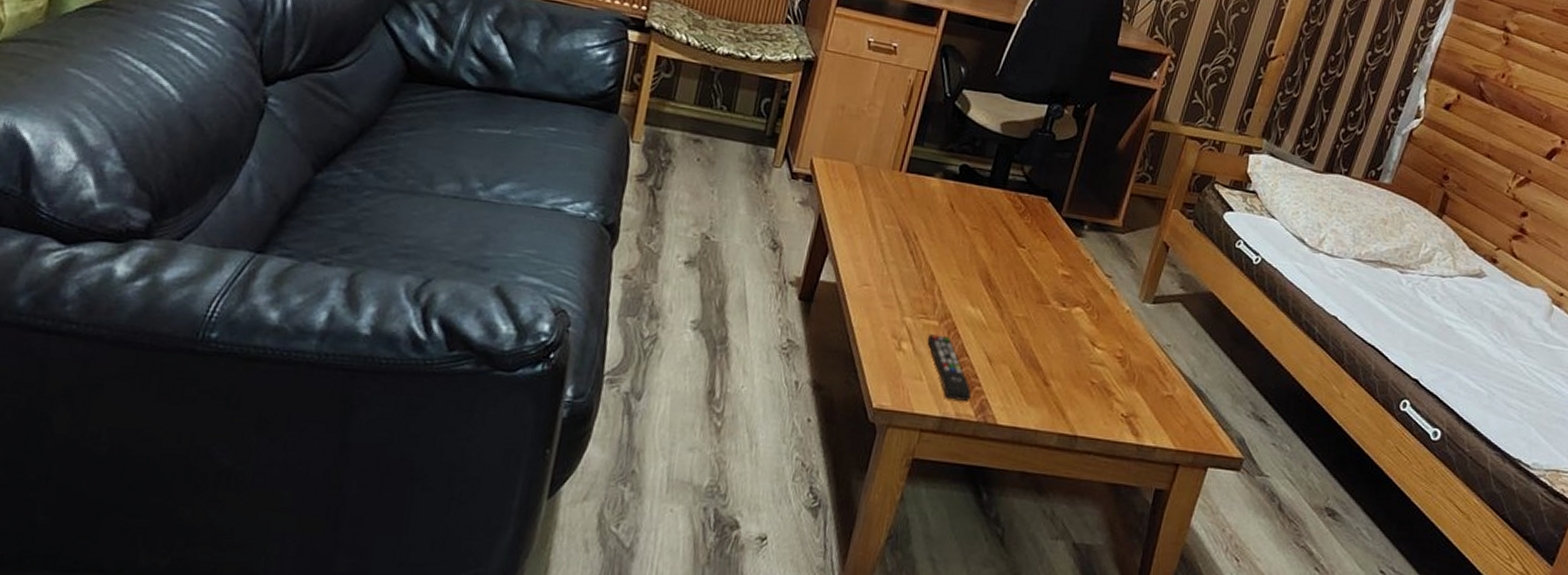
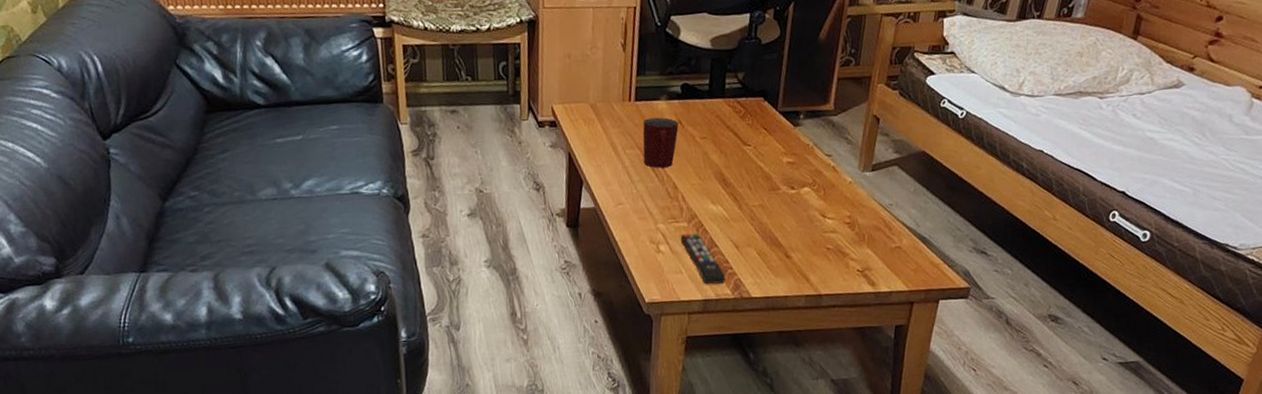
mug: none [903,194,950,253] -> present [642,117,679,168]

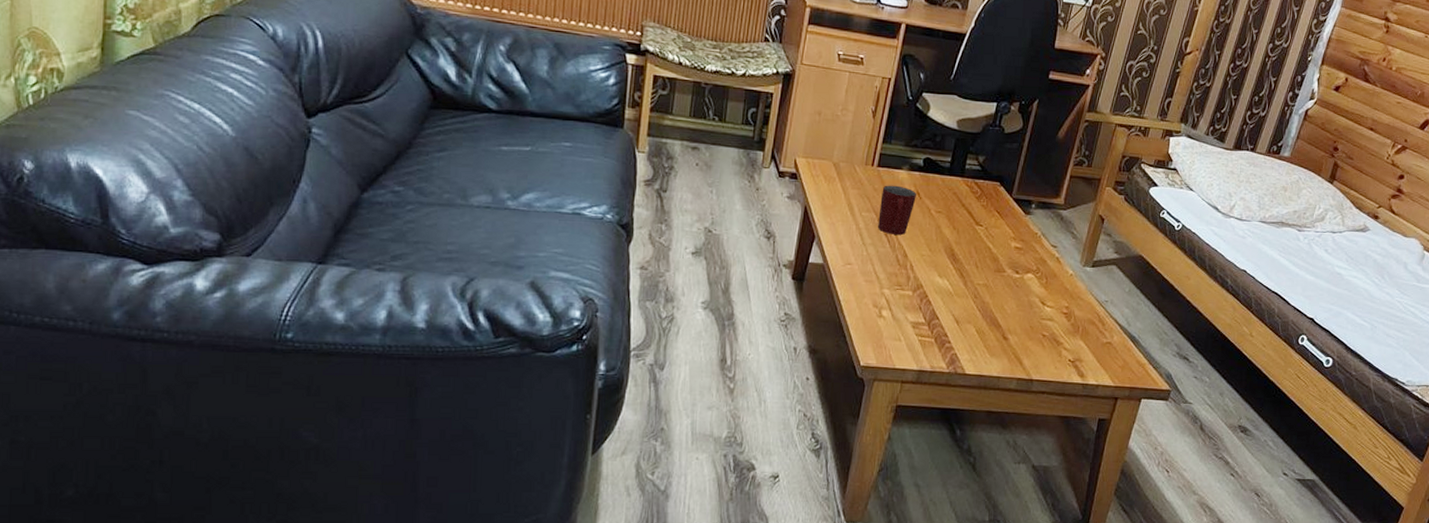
remote control: present [680,233,726,285] -> none [903,302,943,357]

